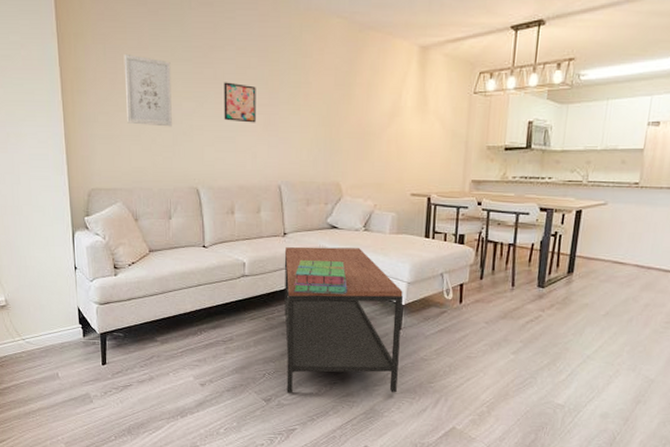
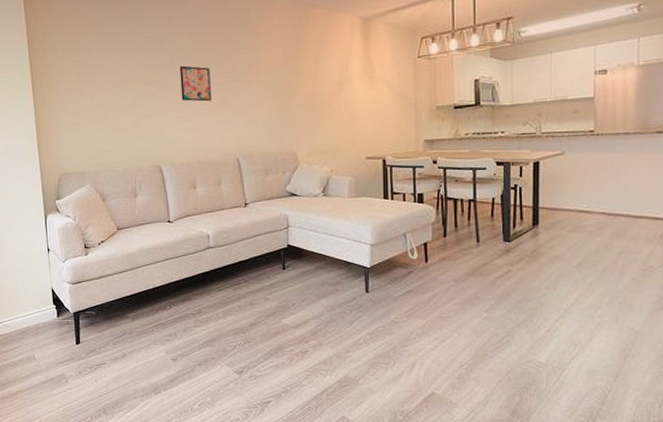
wall art: present [123,53,172,127] -> none [87,47,134,111]
coffee table: present [284,246,403,393] -> none [246,213,370,364]
stack of books: present [294,259,348,294] -> none [258,228,311,261]

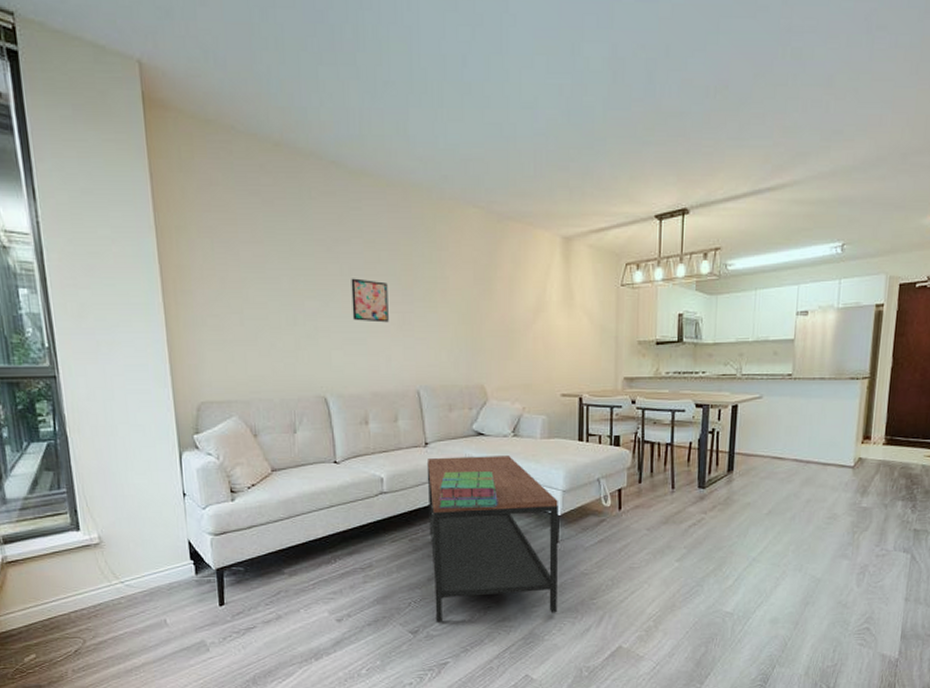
coffee table: none [246,213,370,364] -> present [426,456,559,622]
stack of books: none [258,228,311,261] -> present [439,471,498,509]

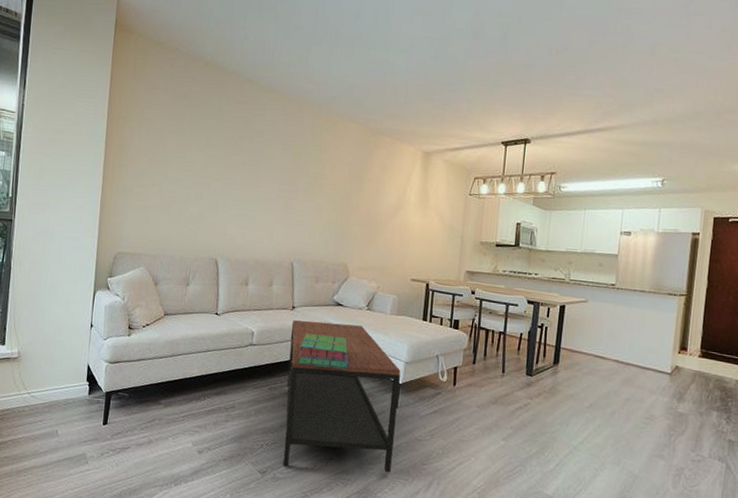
wall art: present [351,278,389,323] -> none [247,168,278,205]

